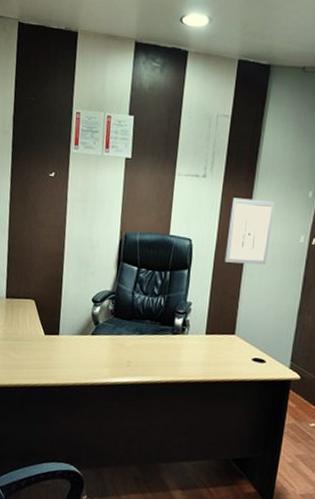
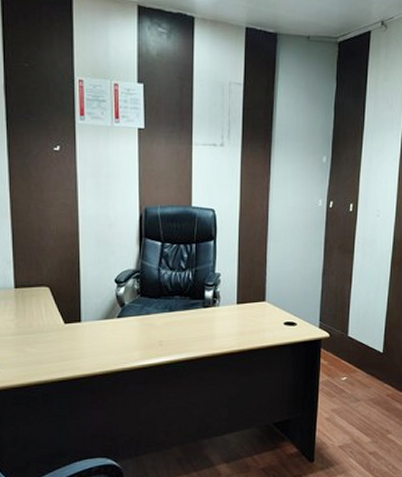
wall art: present [224,198,276,265] -> none [249,165,293,231]

